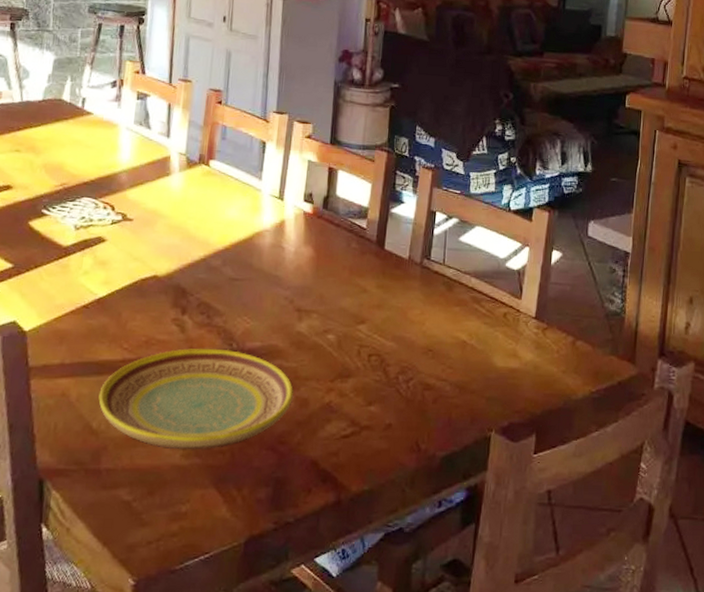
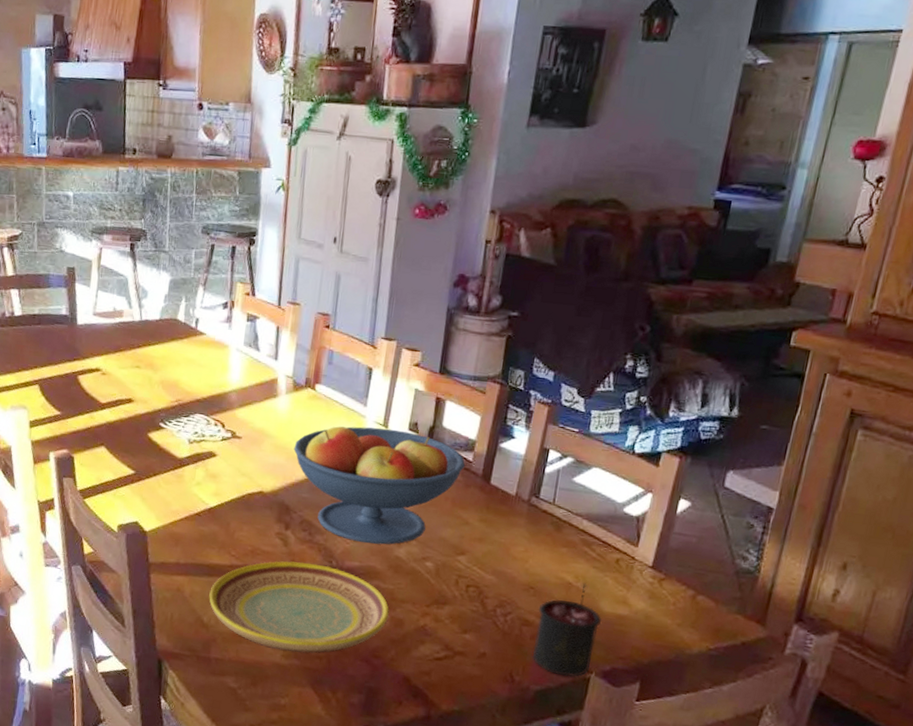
fruit bowl: none [188,200,360,321] -> present [293,426,465,545]
candle: none [435,340,496,438] -> present [532,583,601,677]

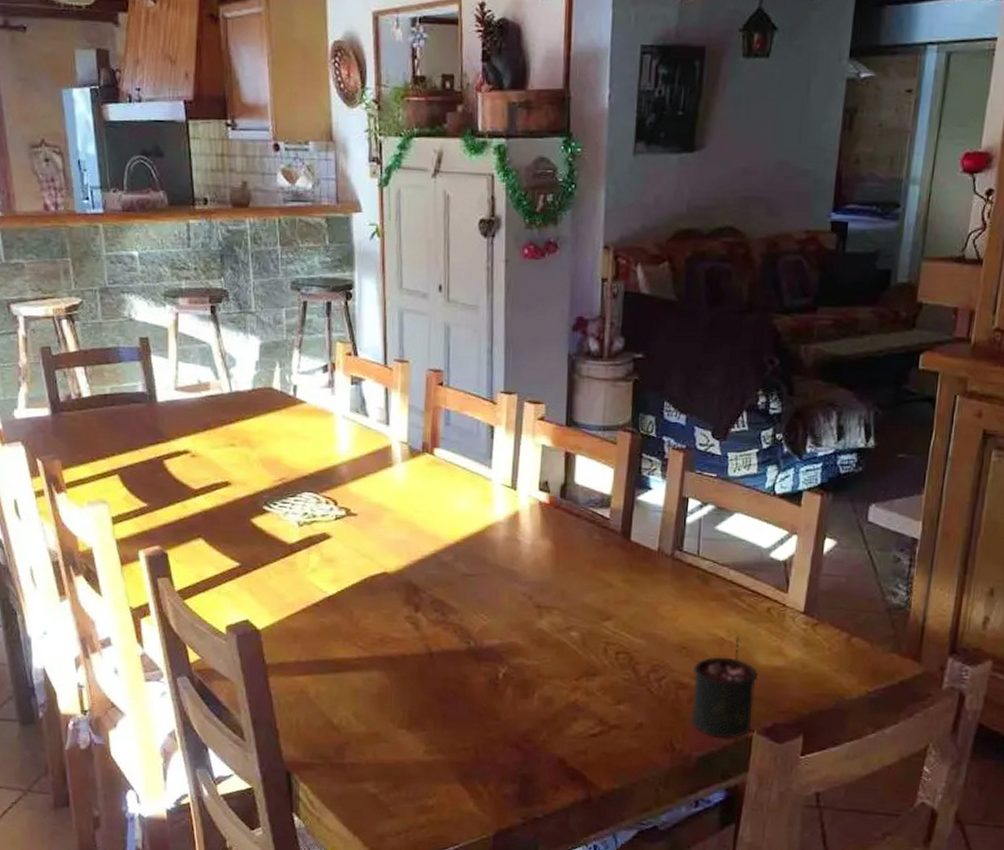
plate: present [209,561,389,654] -> none [337,646,536,747]
fruit bowl: present [293,426,465,545] -> none [416,490,602,619]

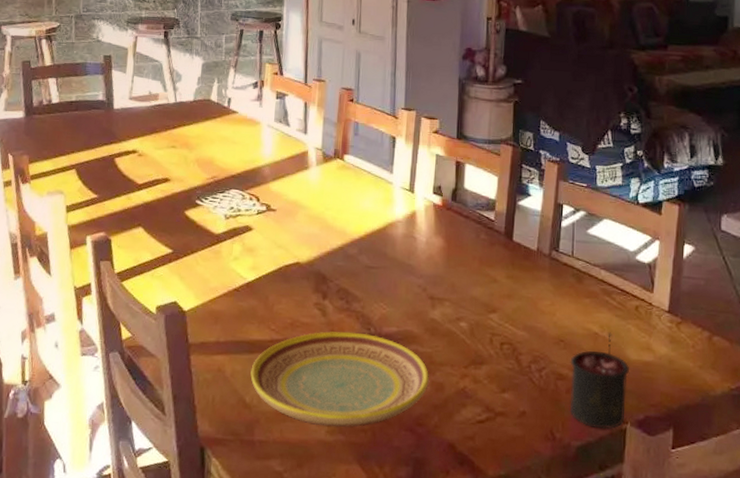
plate: none [337,646,536,747] -> present [250,331,429,428]

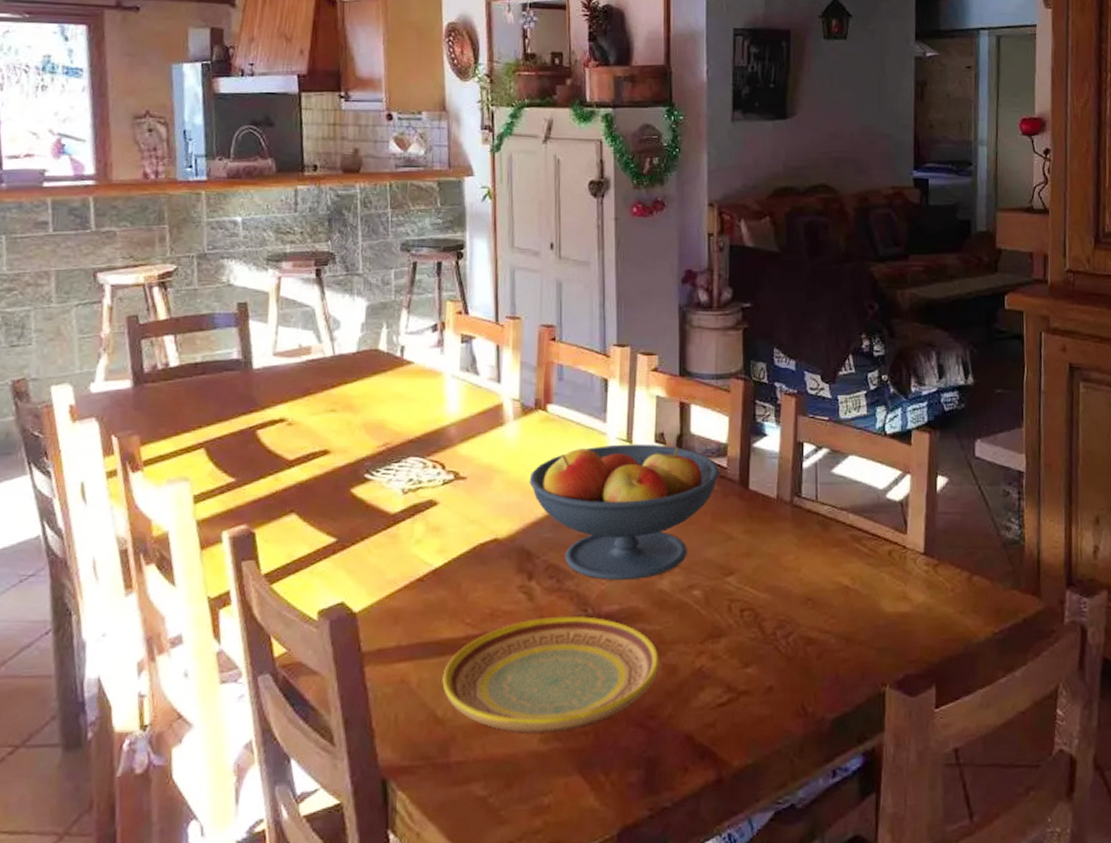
fruit bowl: none [326,193,488,308] -> present [529,444,719,581]
candle: present [569,332,629,430] -> none [819,584,885,696]

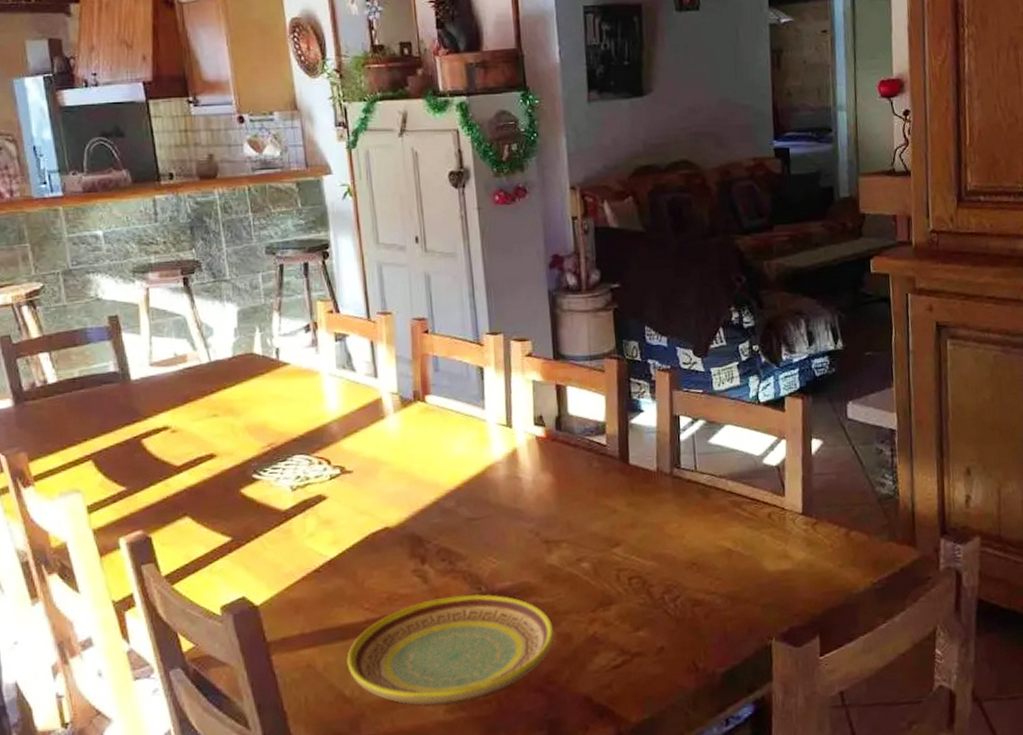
fruit bowl: present [529,444,719,581] -> none [414,427,600,559]

